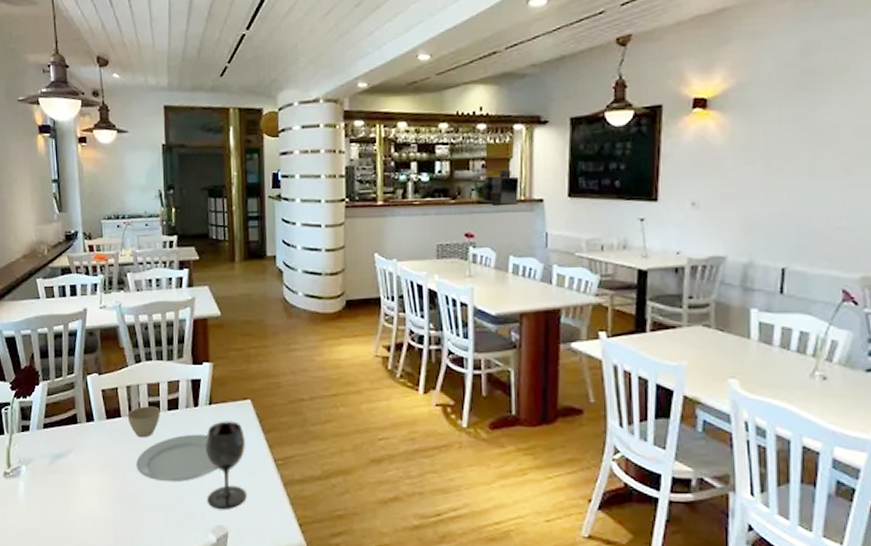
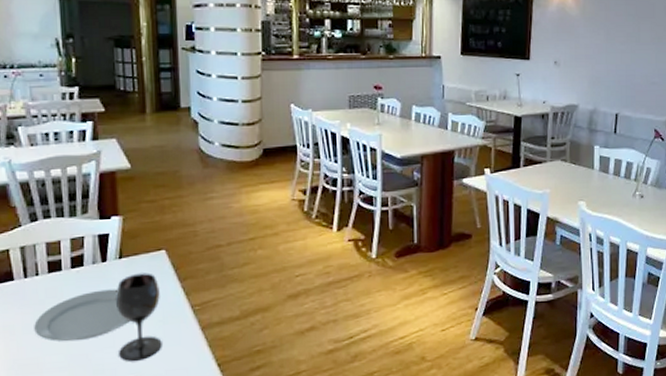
cup: present [127,406,160,438] -> none [22,265,62,300]
coffee machine: present [477,169,520,206] -> none [384,29,421,61]

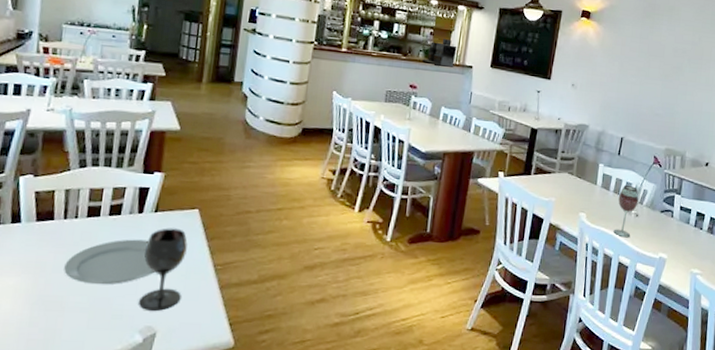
coffee machine: none [384,29,421,61] -> present [422,38,457,67]
wineglass: none [618,164,642,222] -> present [613,185,639,238]

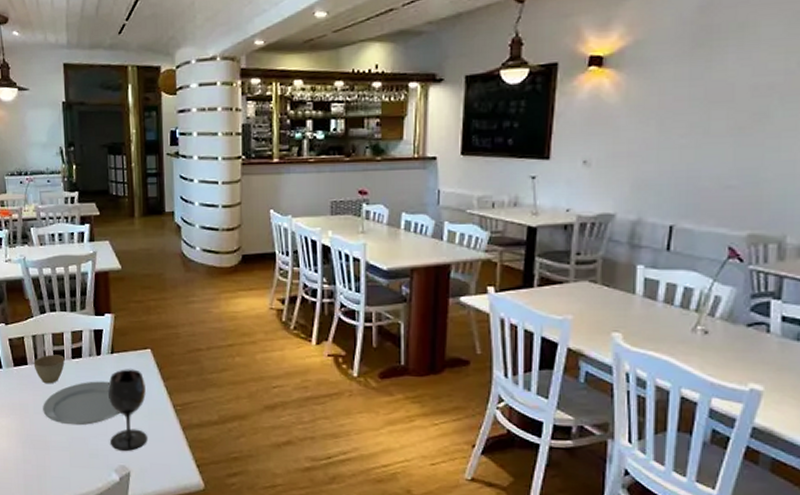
cup: none [61,210,101,241] -> present [33,354,65,384]
coffee machine: present [422,38,457,67] -> none [371,127,413,163]
wineglass: present [613,185,639,238] -> none [668,291,707,364]

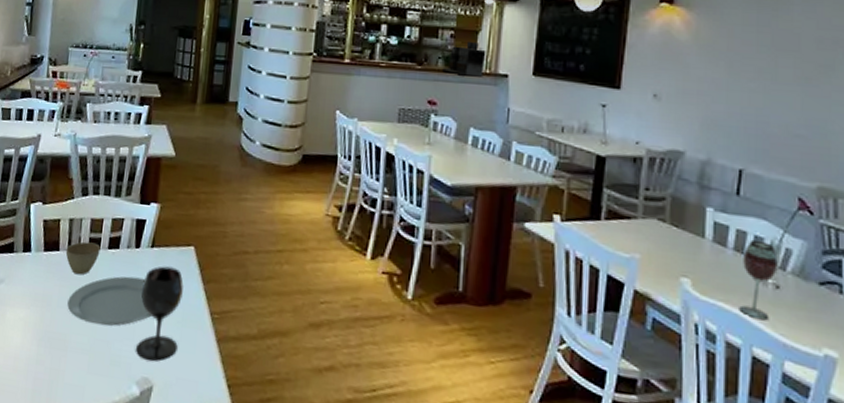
coffee machine: none [371,127,413,163] -> present [442,41,486,77]
wineglass: none [668,291,707,364] -> present [739,239,778,321]

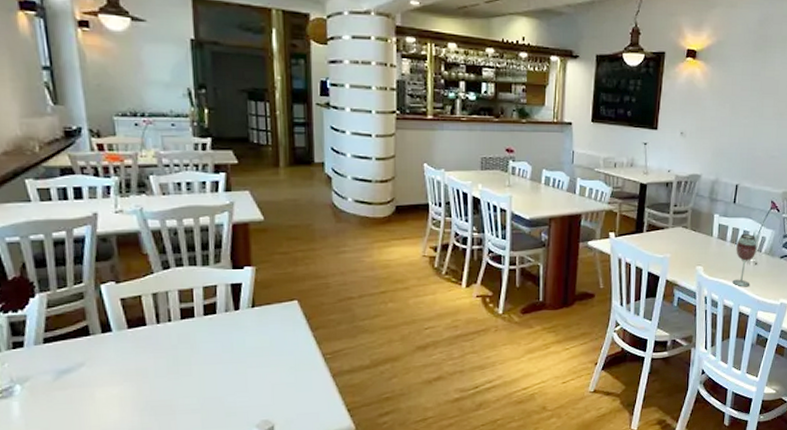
cup: present [65,241,101,275] -> none [154,312,195,345]
plate: present [67,276,151,326] -> none [167,336,262,385]
wine glass: present [136,266,184,361] -> none [247,322,294,405]
coffee machine: present [442,41,486,77] -> none [517,94,553,126]

